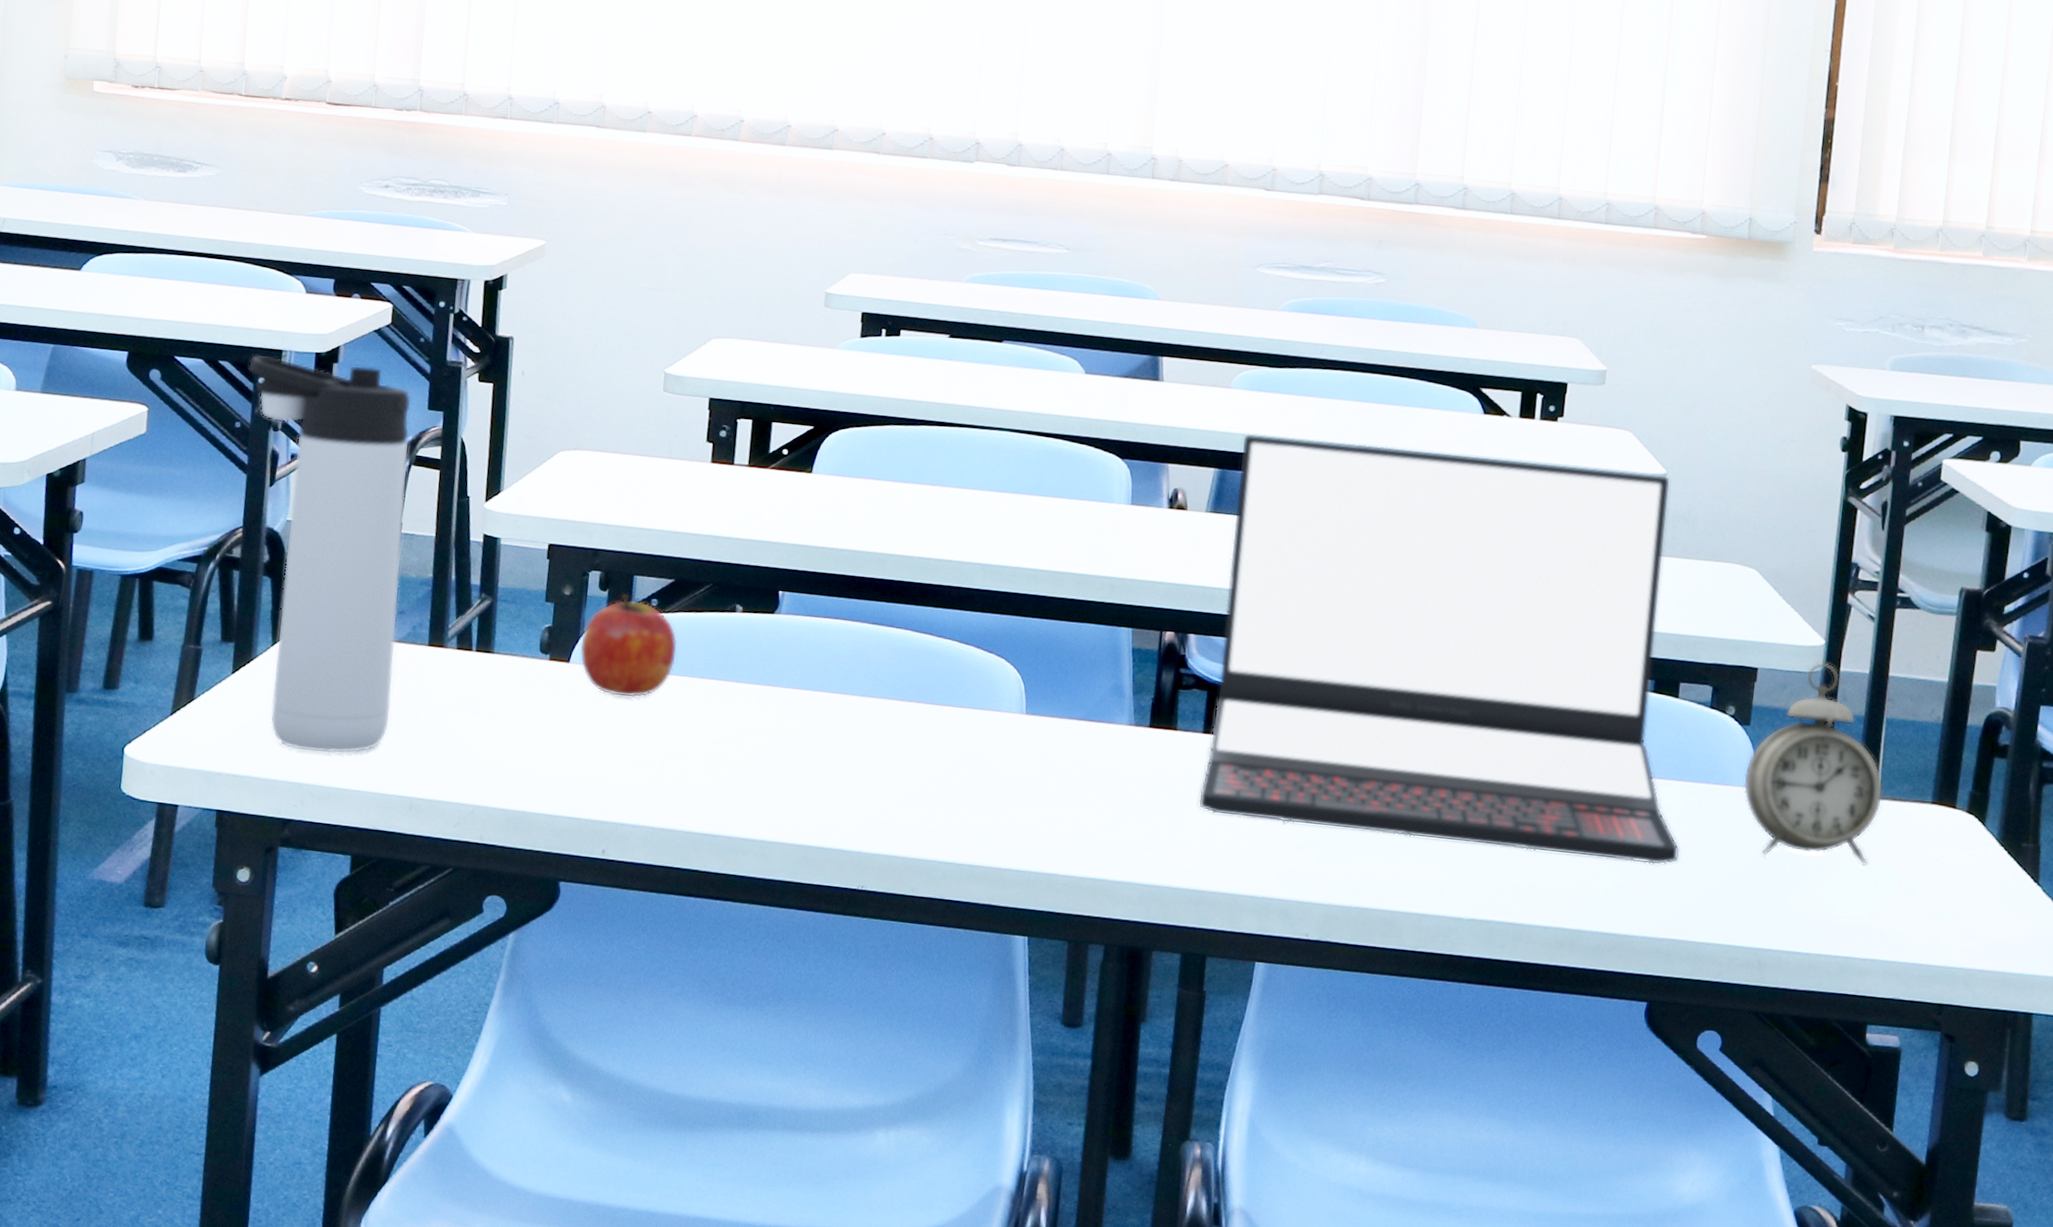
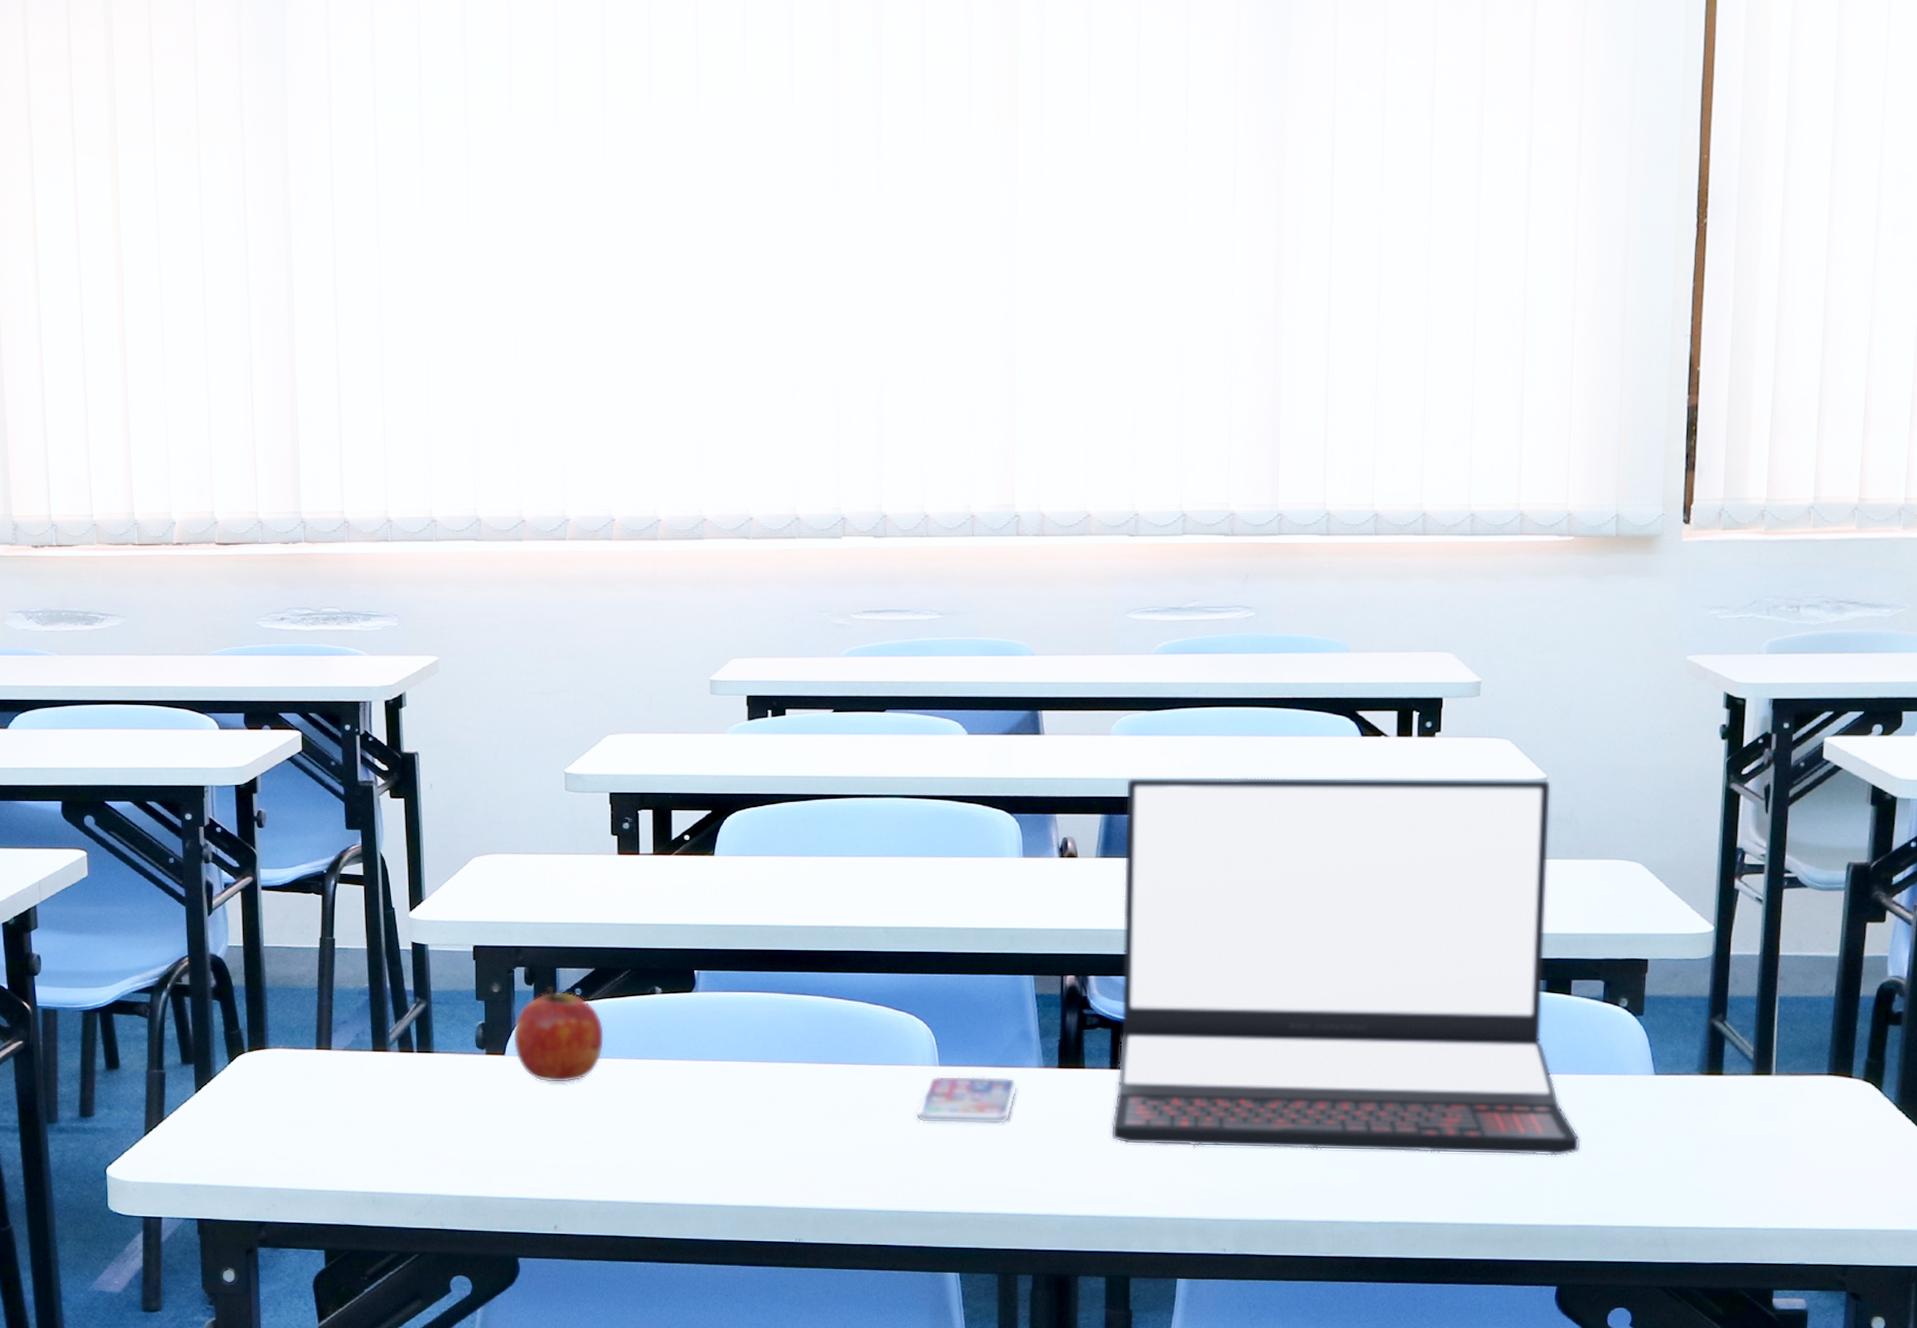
thermos bottle: present [247,354,411,754] -> none [174,792,346,1159]
smartphone: none [997,725,1106,782] -> present [916,1076,1018,1124]
alarm clock: present [1743,662,1884,866] -> none [1640,948,1779,1140]

